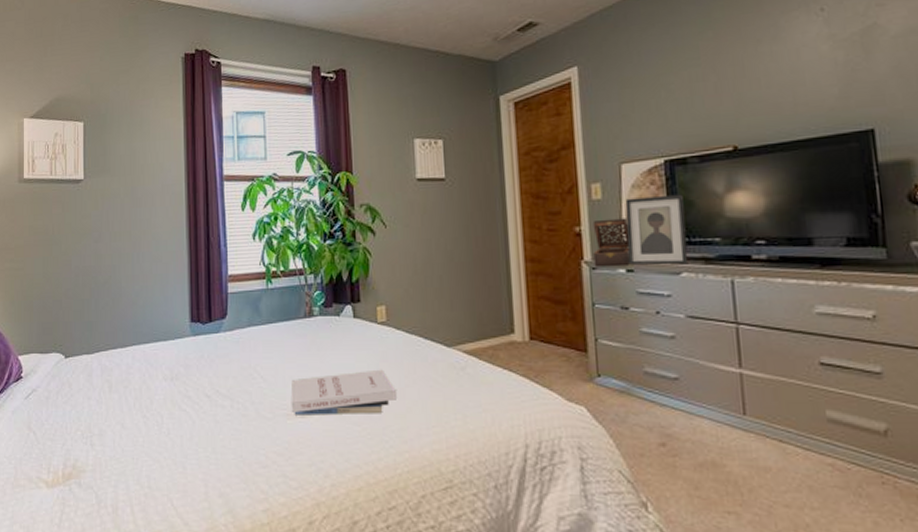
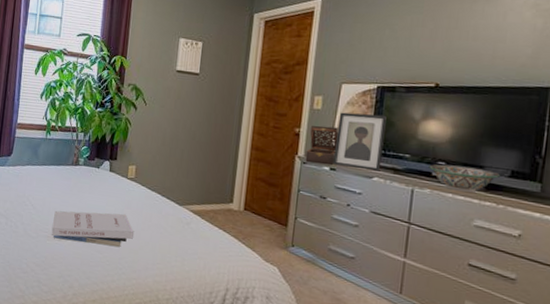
decorative bowl: none [746,241,836,274] -> present [428,164,501,193]

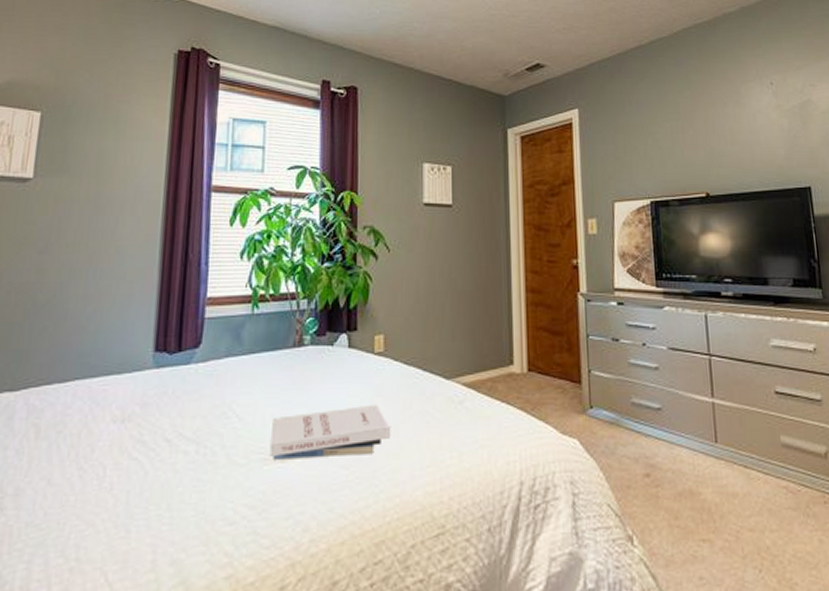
jewelry box: present [305,125,339,166] -> none [588,253,621,300]
picture frame: present [332,112,387,172] -> none [617,233,670,299]
decorative bowl: present [428,164,501,193] -> none [716,281,785,310]

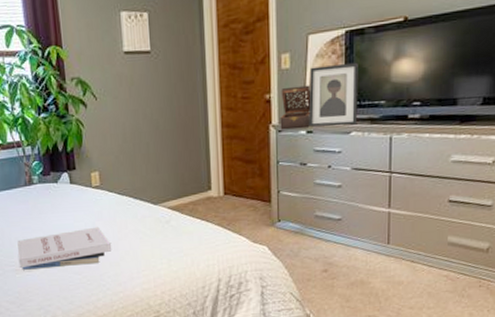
jewelry box: none [588,253,621,300] -> present [280,85,311,130]
picture frame: none [617,233,670,299] -> present [308,62,358,127]

